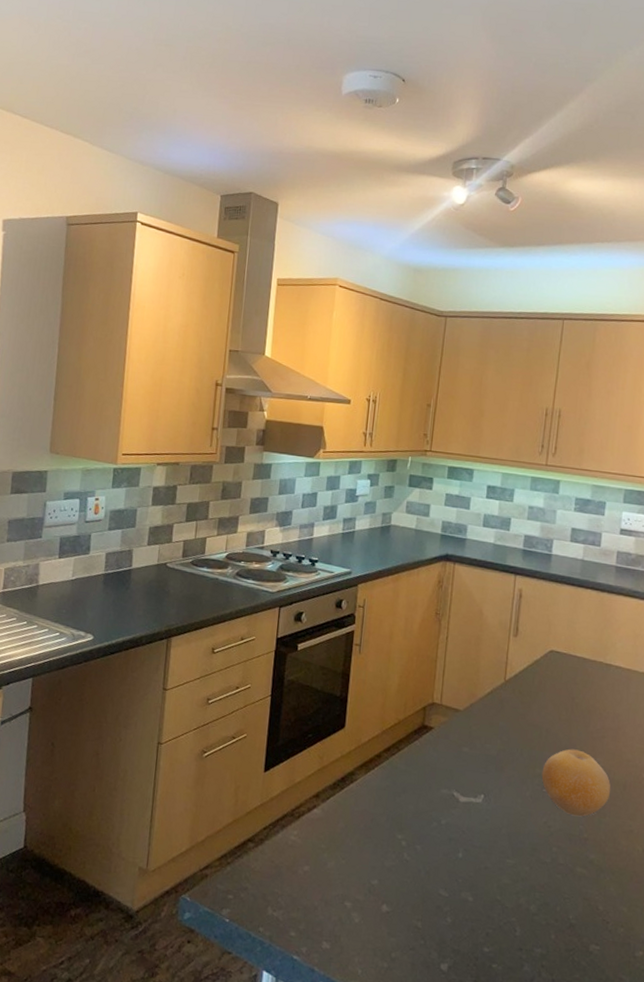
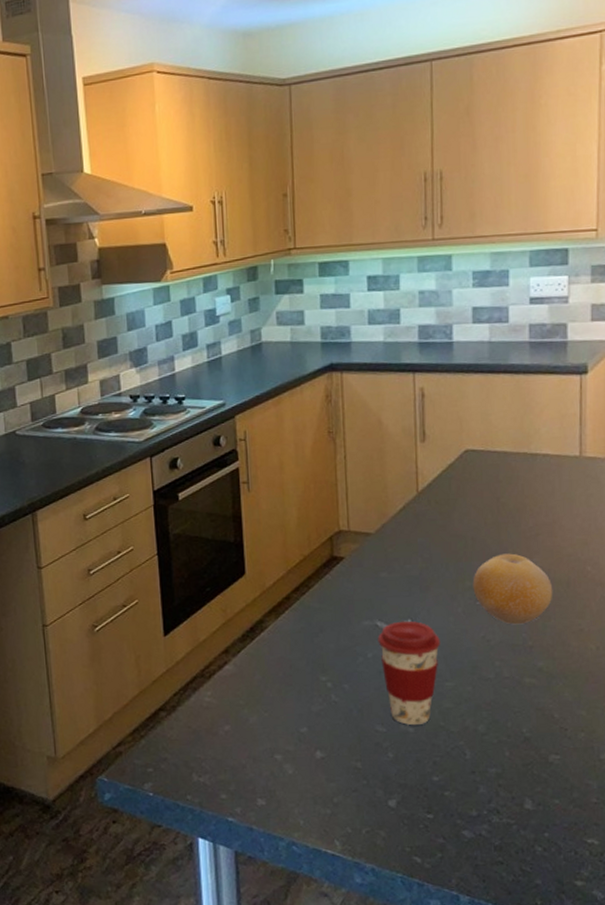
coffee cup: none [452,795,508,896] -> present [377,620,441,726]

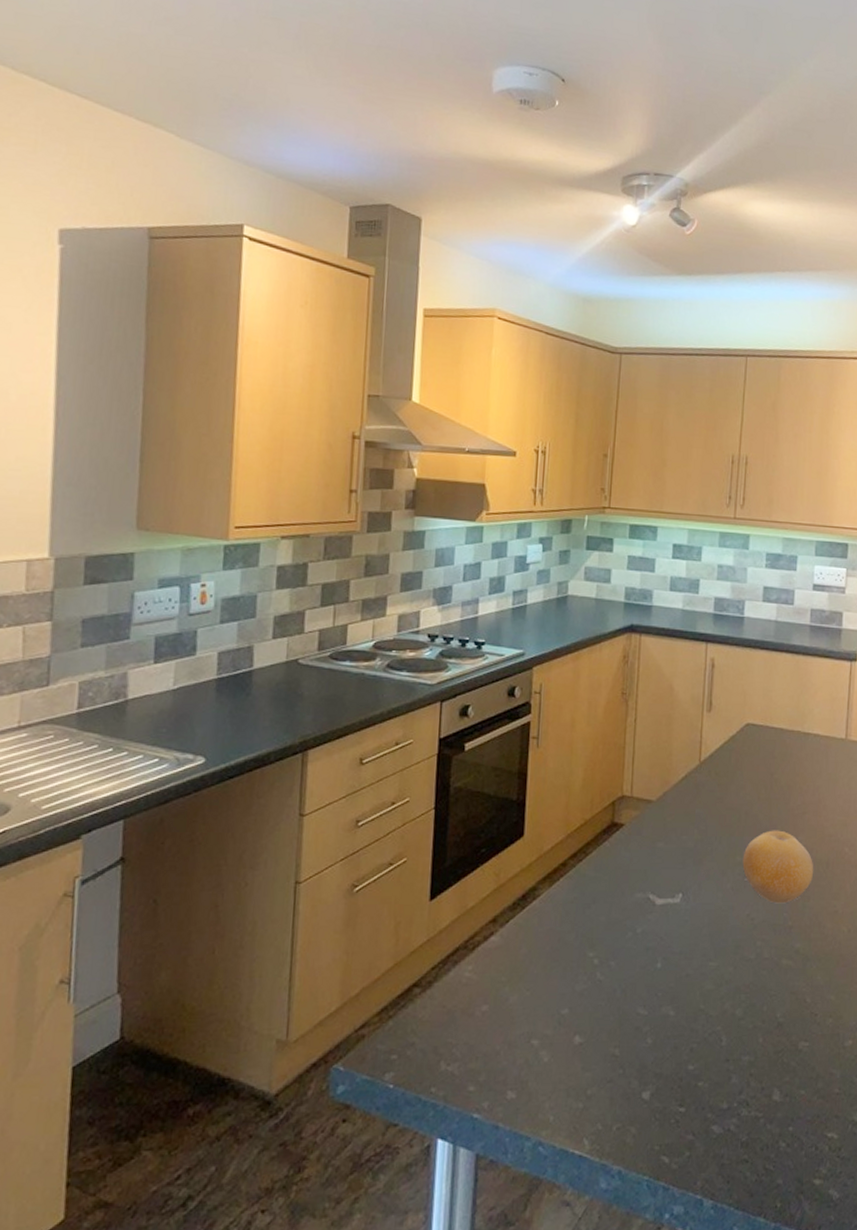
coffee cup: present [377,620,441,726] -> none [648,894,709,1009]

